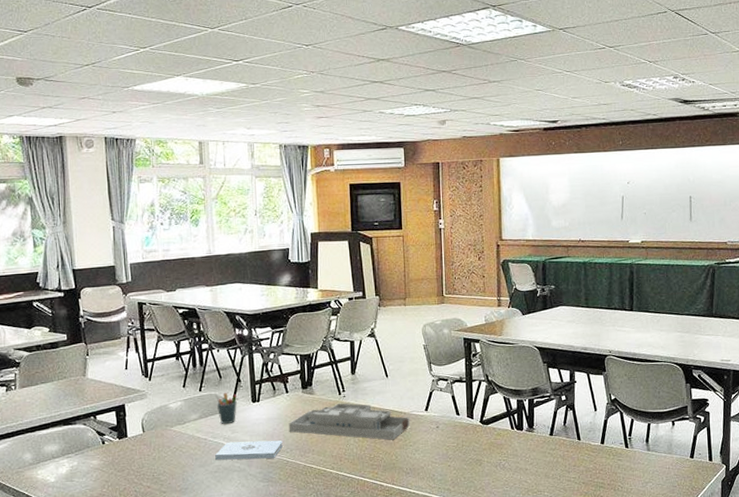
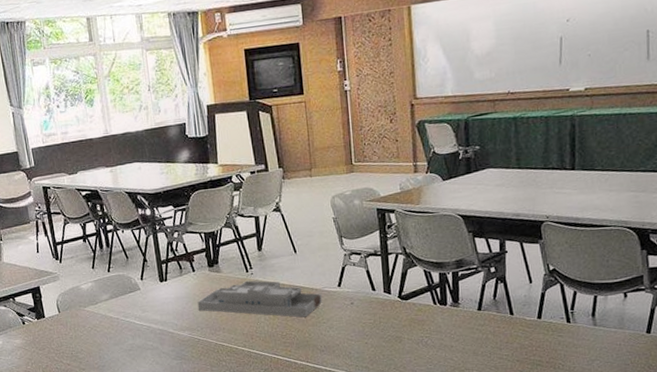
notepad: present [215,440,283,461] -> none [128,318,193,339]
pen holder: present [216,392,238,424] -> none [124,272,146,304]

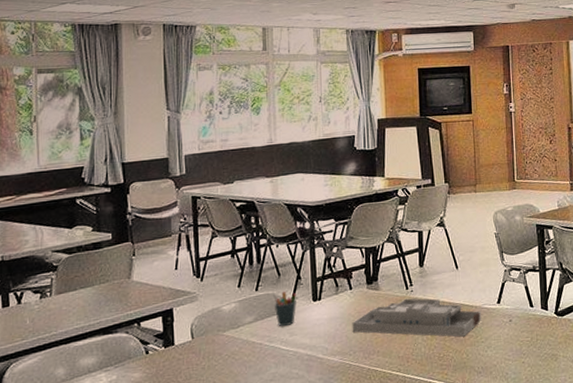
pen holder: none [124,272,146,304] -> present [273,290,297,326]

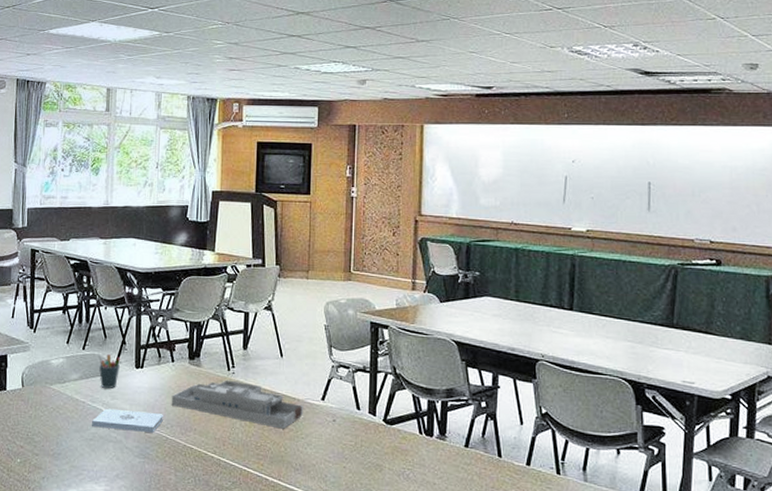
notepad: none [271,342,345,367] -> present [92,408,163,432]

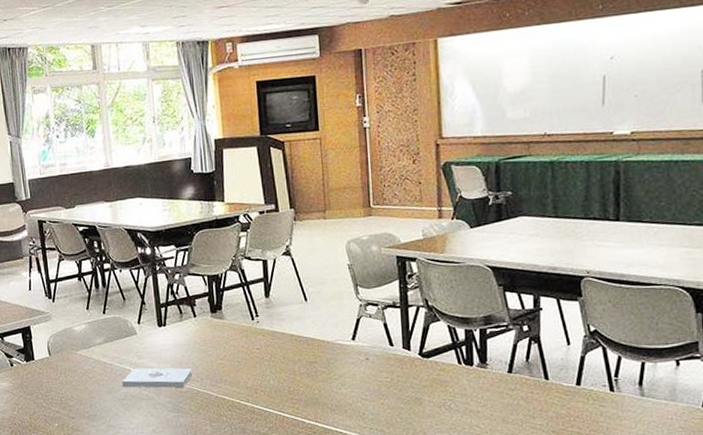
pen holder: present [98,353,121,388] -> none [120,315,143,349]
desk organizer: present [171,380,303,429] -> none [197,329,334,372]

